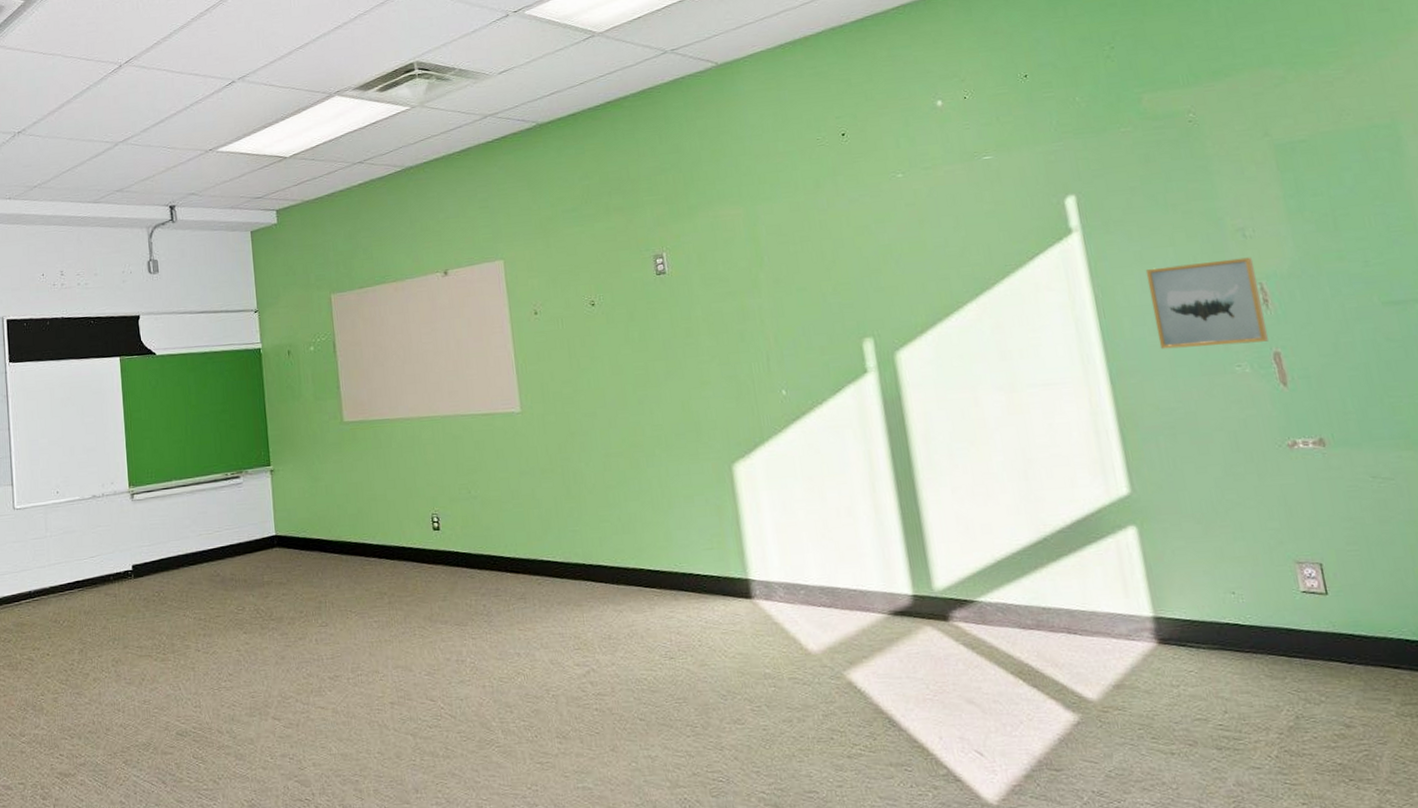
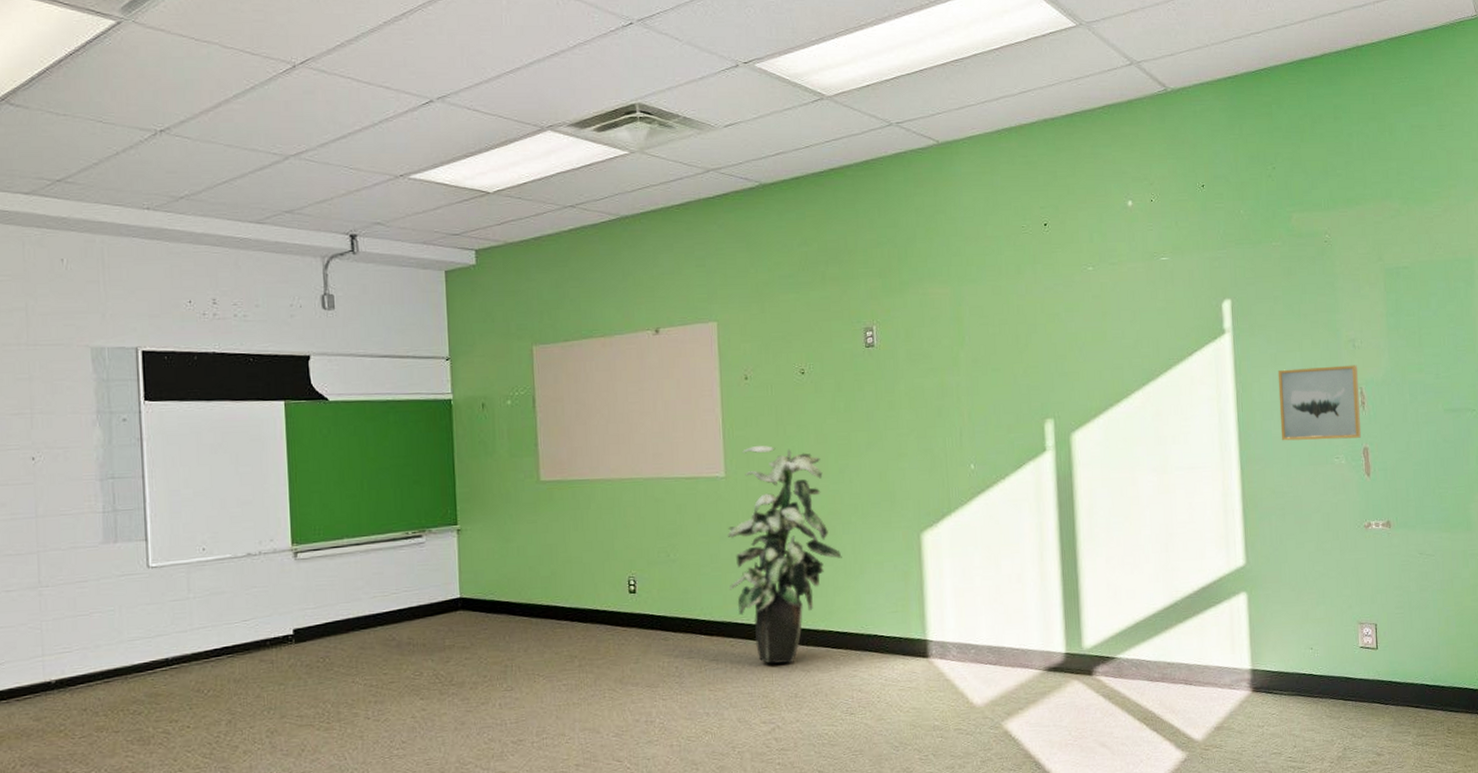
indoor plant: none [527,378,648,604] -> present [727,445,842,664]

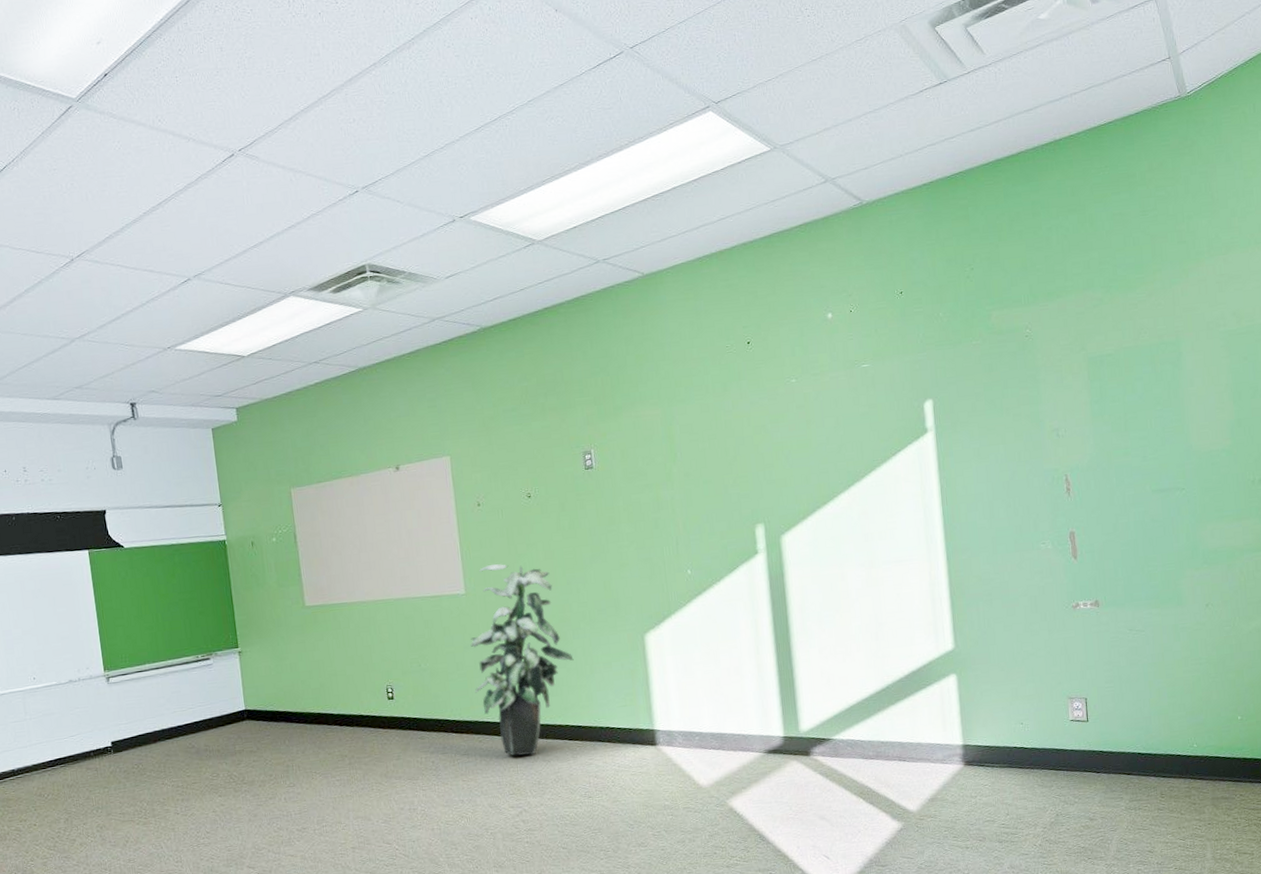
wall art: present [1277,365,1362,441] -> none [981,453,1068,531]

